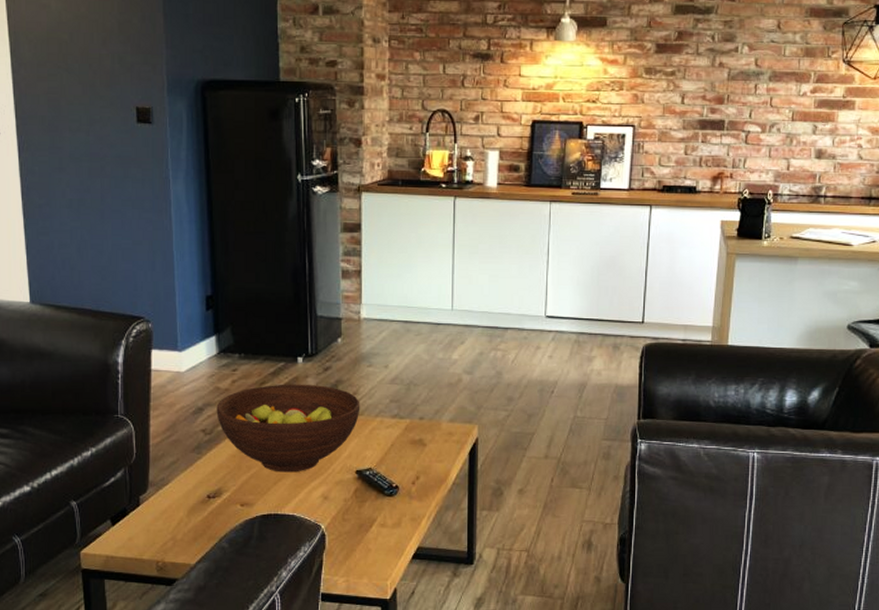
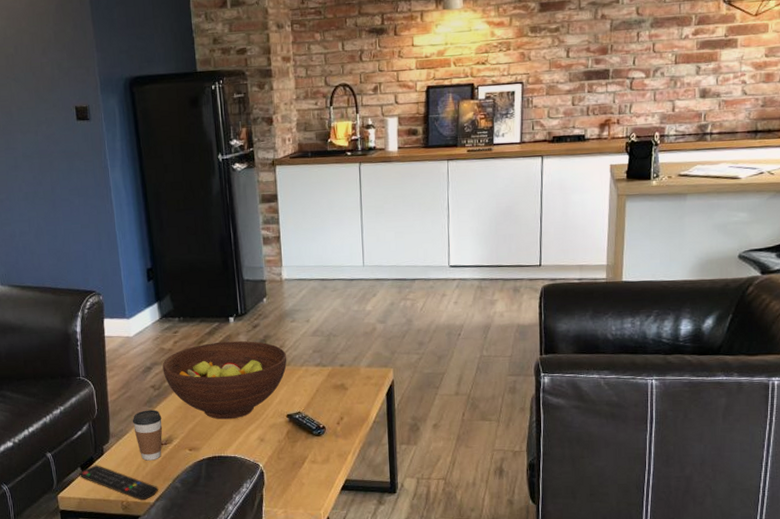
remote control: none [108,518,202,560] -> present [79,465,159,500]
coffee cup: none [176,457,212,516] -> present [132,410,163,461]

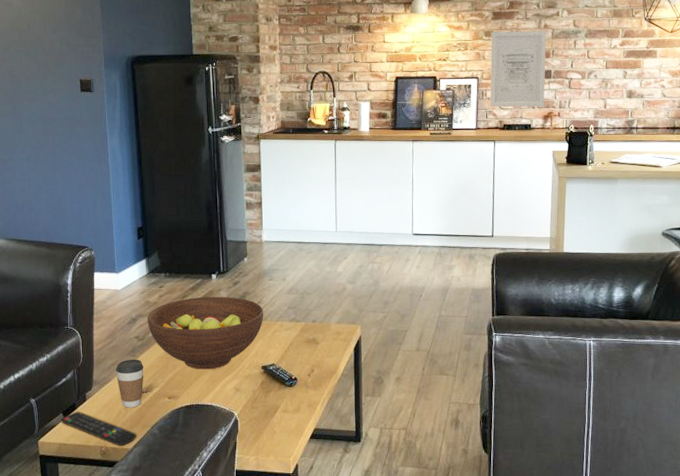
wall art: none [536,22,604,117] -> present [490,31,547,108]

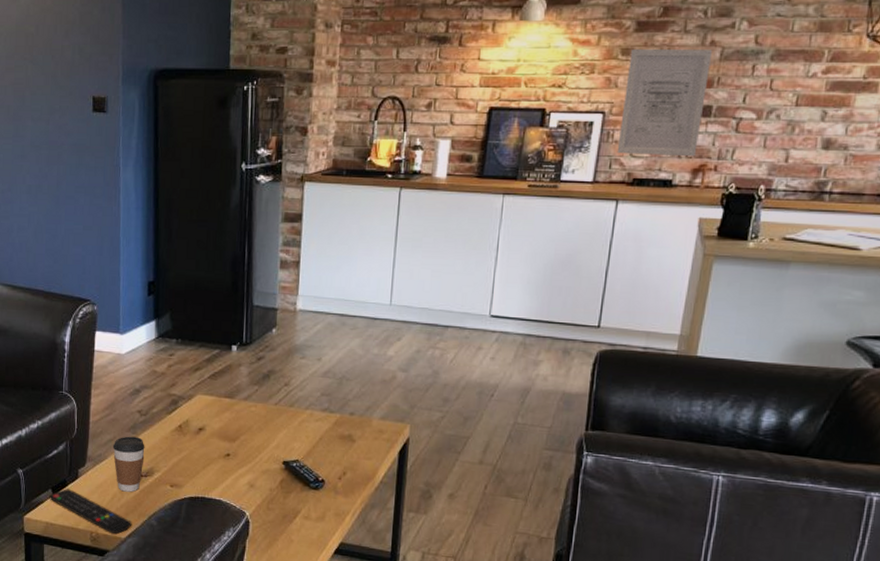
fruit bowl: present [147,296,264,370] -> none [152,371,291,459]

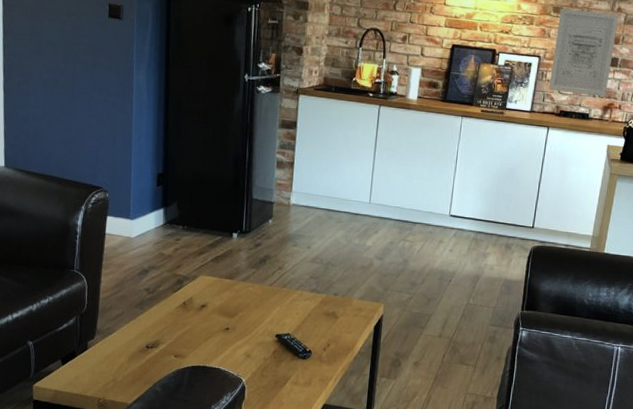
remote control: present [49,489,132,534] -> none [58,359,138,400]
coffee cup: present [112,436,145,493] -> none [121,311,152,362]

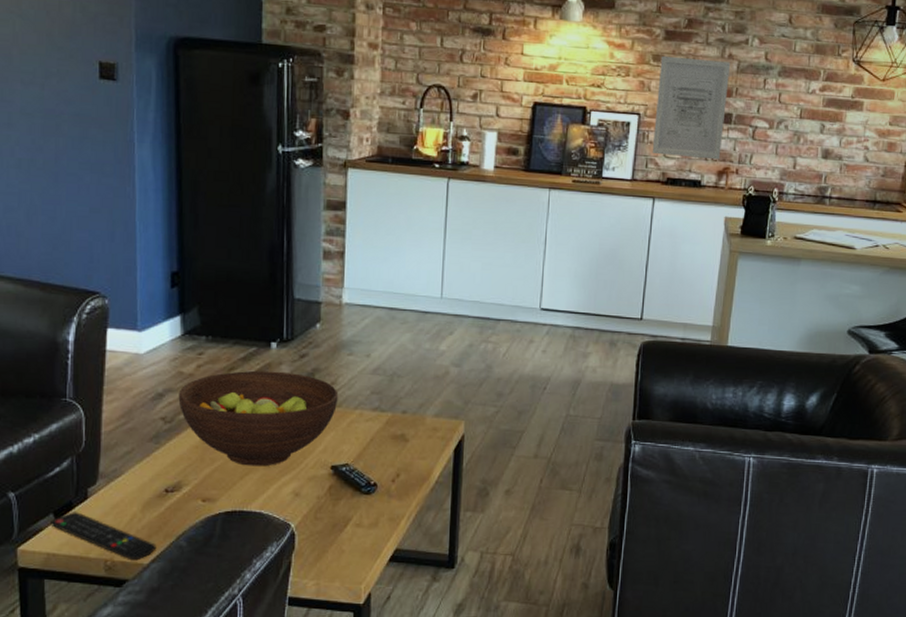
remote control: none [58,359,138,400] -> present [50,512,157,559]
fruit bowl: none [159,255,284,332] -> present [178,370,339,467]

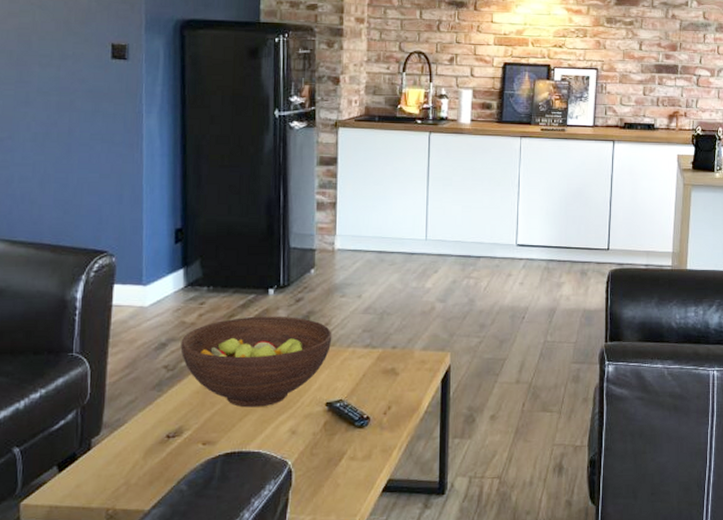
remote control: present [50,512,157,559] -> none [54,463,158,507]
wall art: present [652,55,731,160] -> none [610,18,674,105]

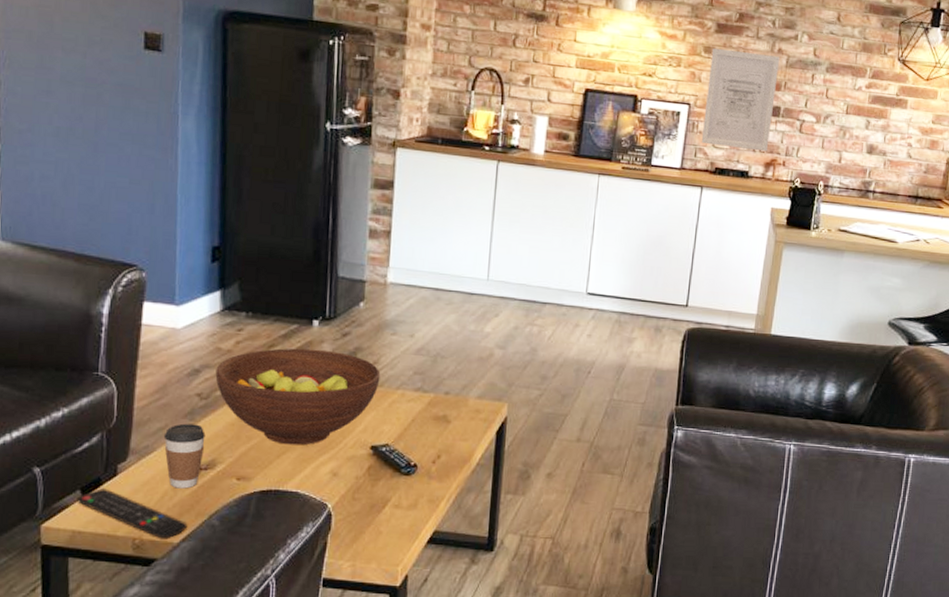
remote control: none [54,463,158,507] -> present [77,488,188,538]
coffee cup: none [134,395,173,458] -> present [163,423,206,489]
wall art: none [610,18,674,105] -> present [701,47,781,152]

